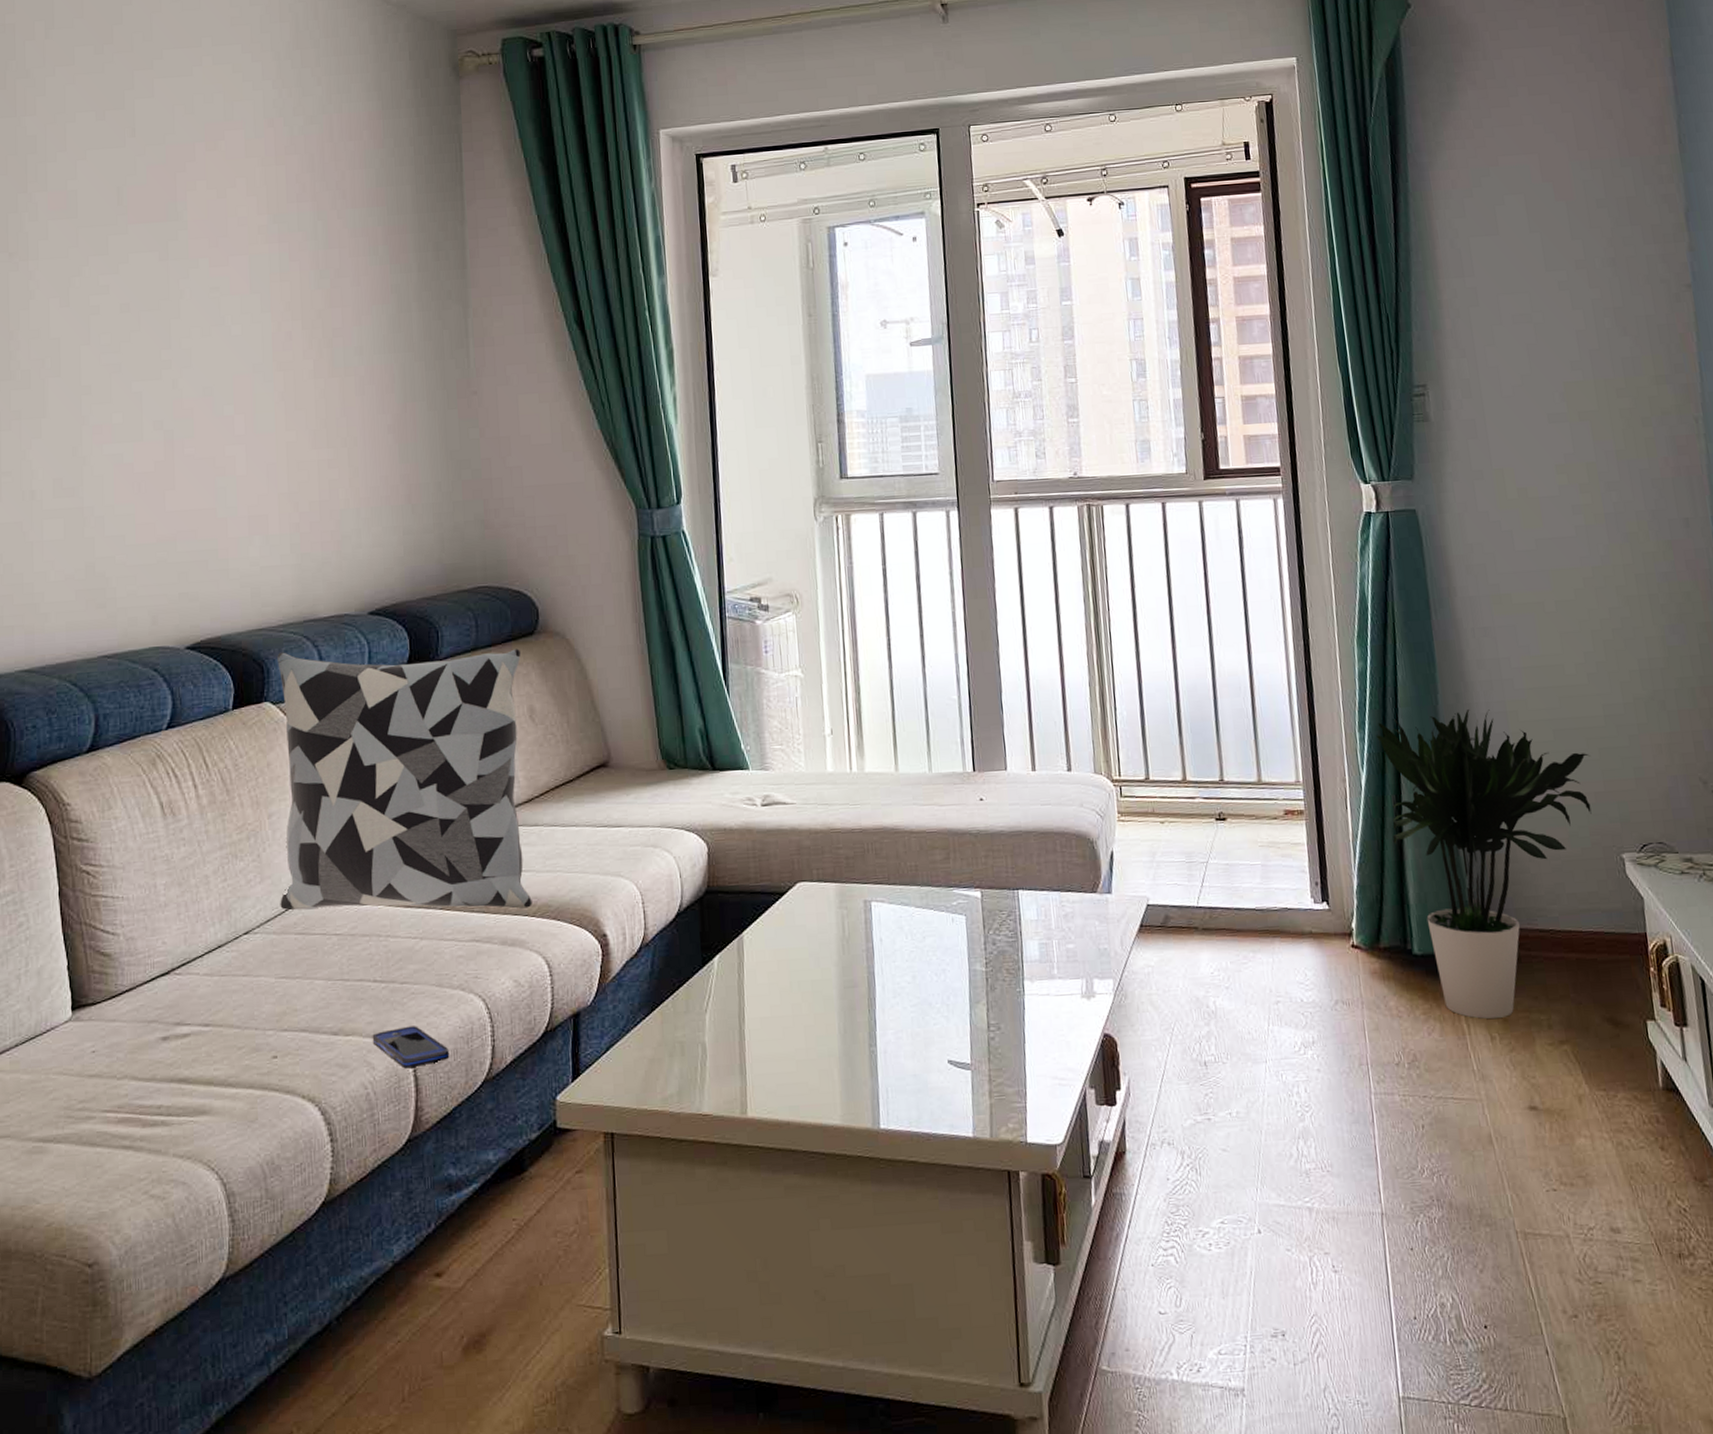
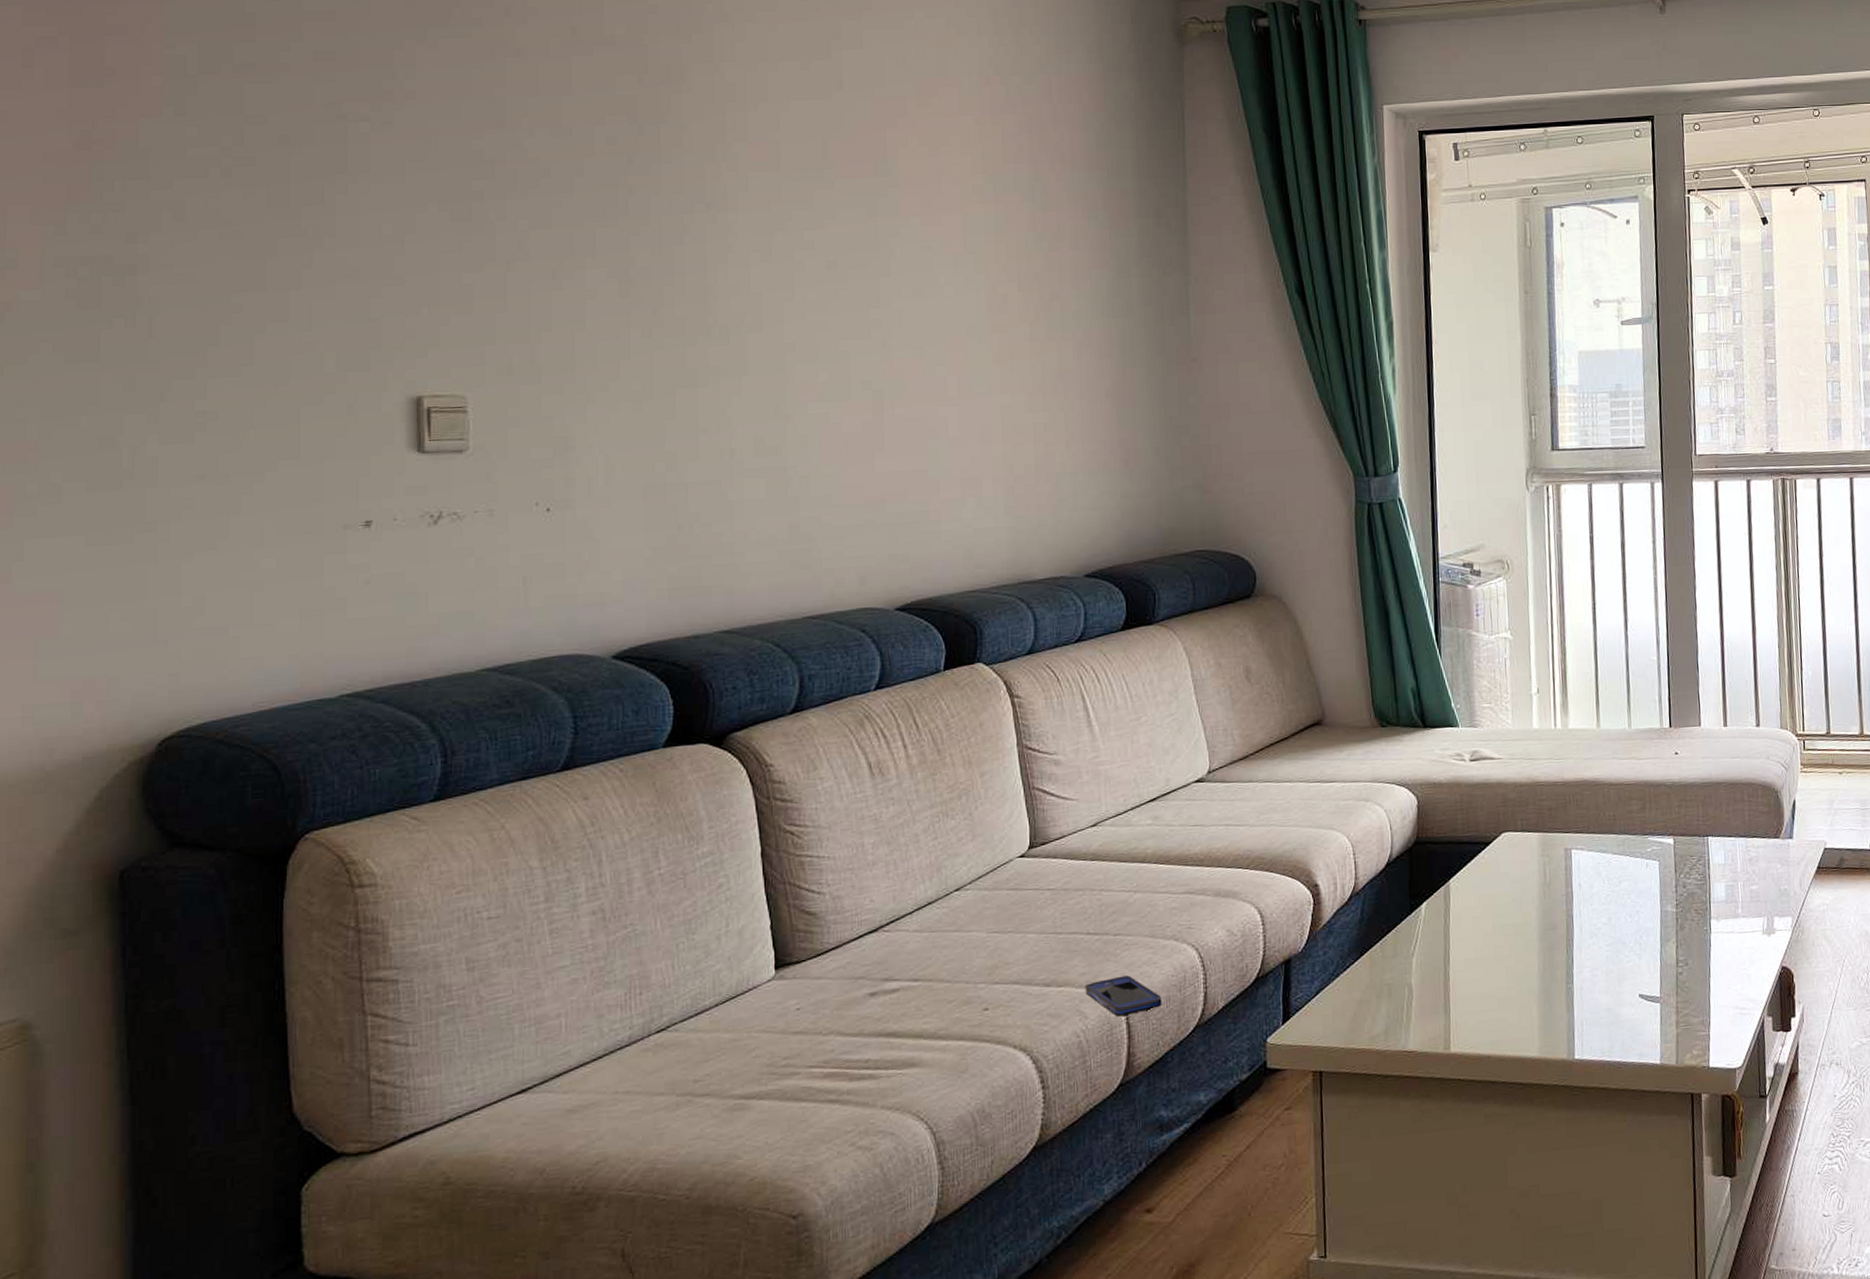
pillow: present [277,649,532,910] -> none [991,611,1246,867]

